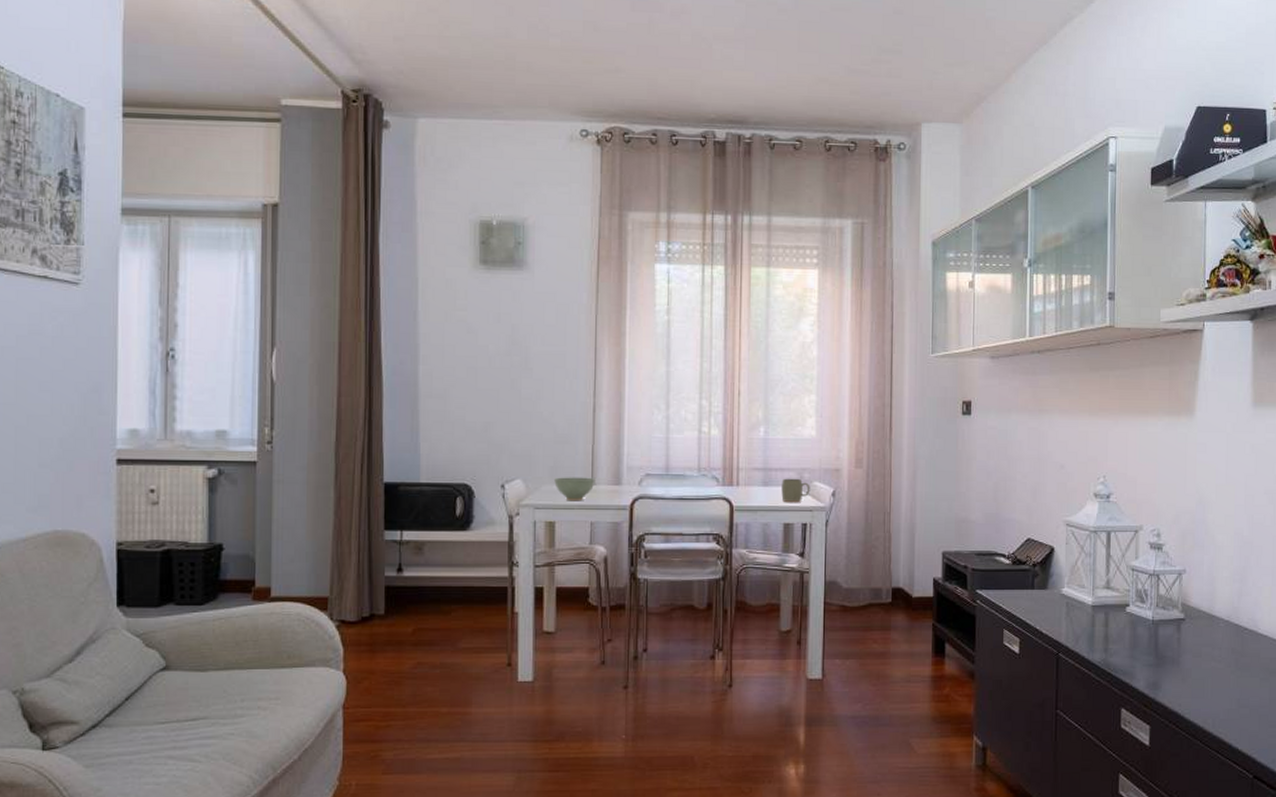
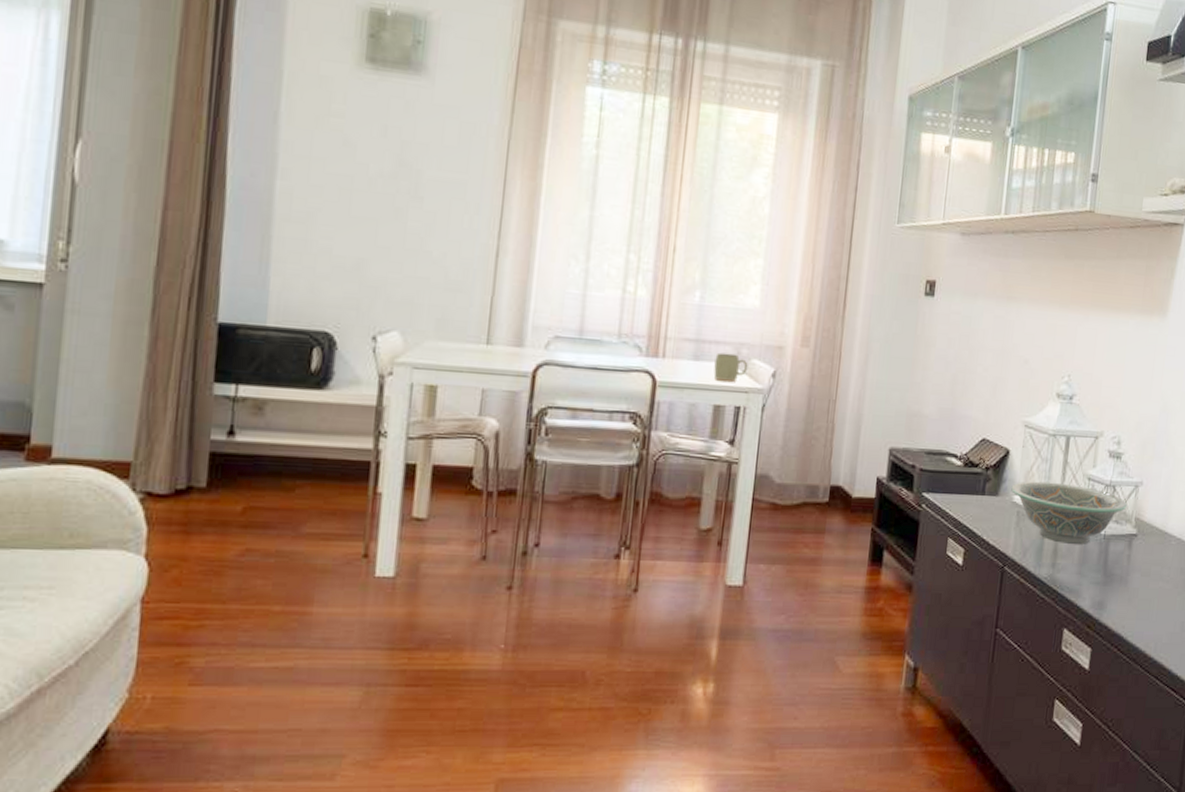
bowl: present [553,477,595,501] -> none [439,332,492,363]
decorative bowl: none [1059,574,1173,630] -> present [1011,481,1128,544]

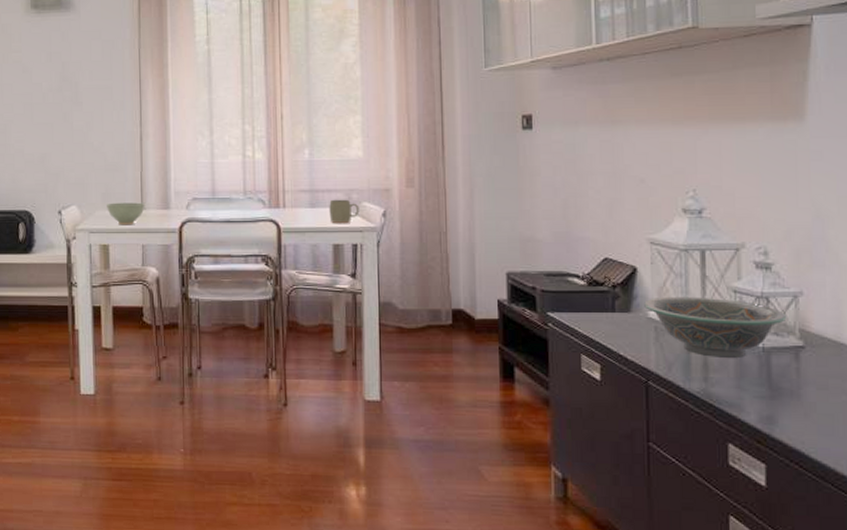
bowl: none [439,332,492,363] -> present [105,202,145,225]

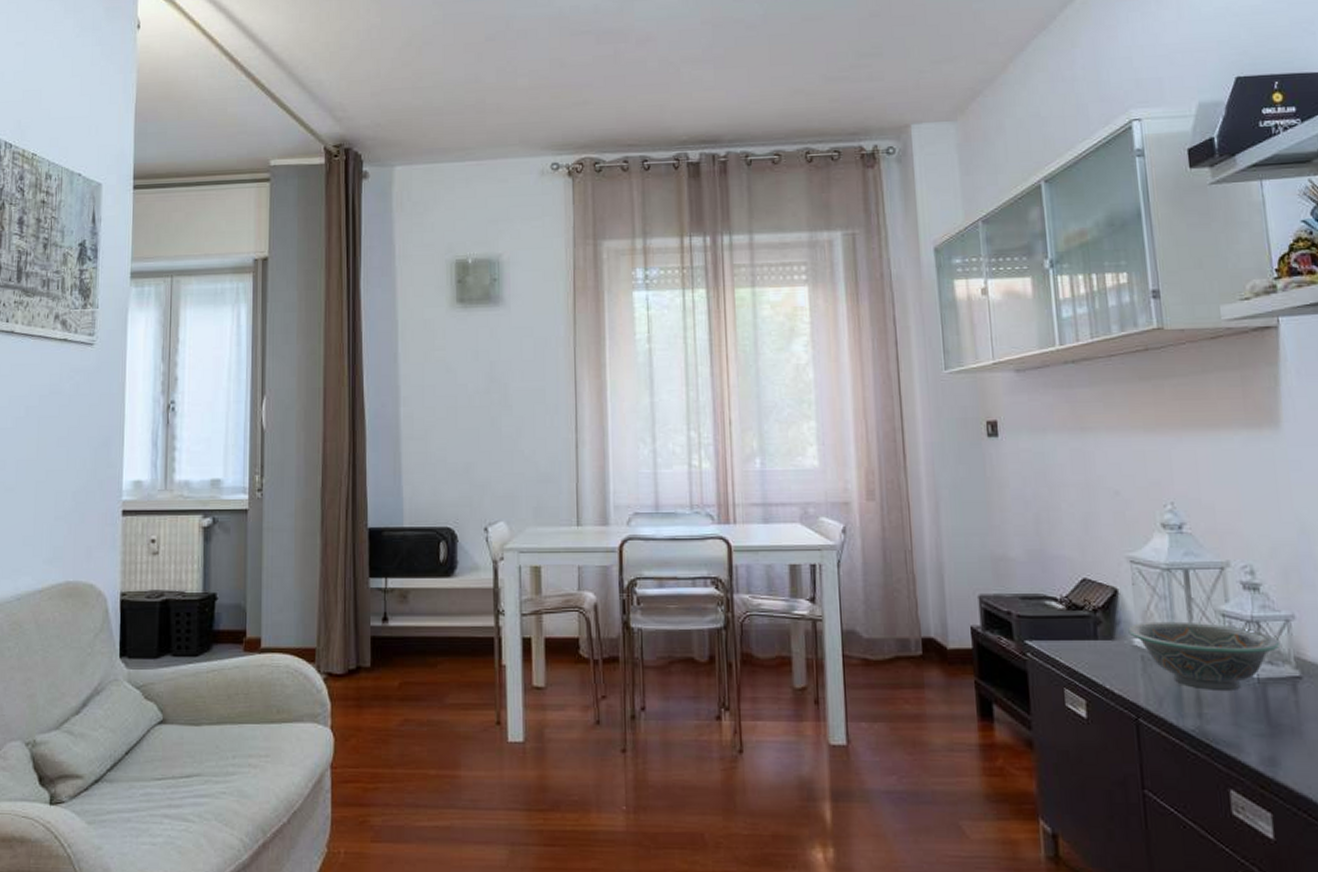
bowl: present [105,202,145,225] -> none [537,518,581,544]
mug: present [329,199,360,223] -> none [784,513,817,540]

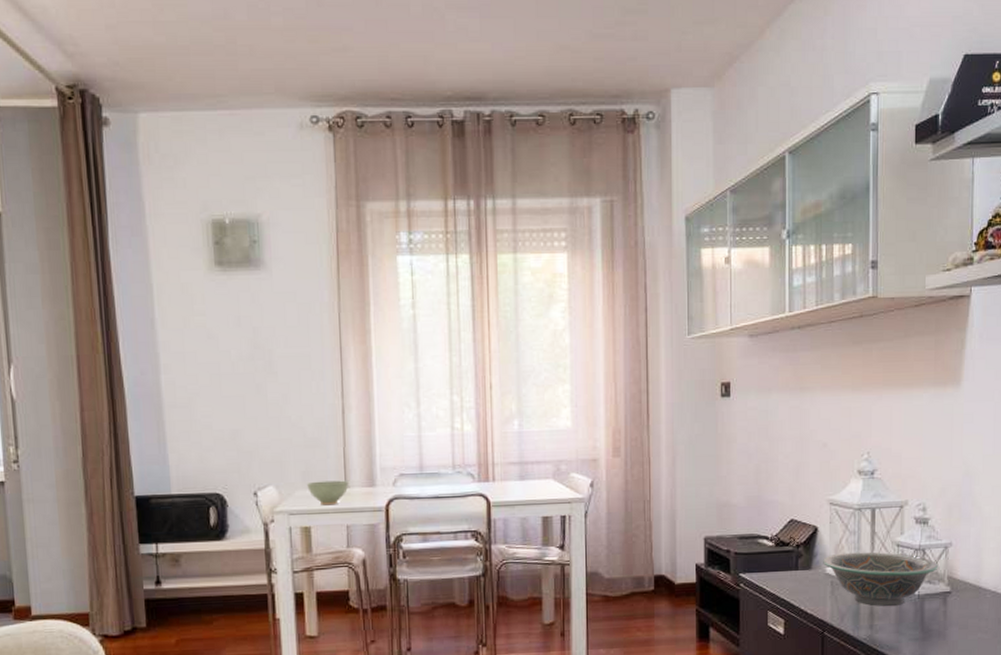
bowl: none [537,518,581,544] -> present [306,480,349,506]

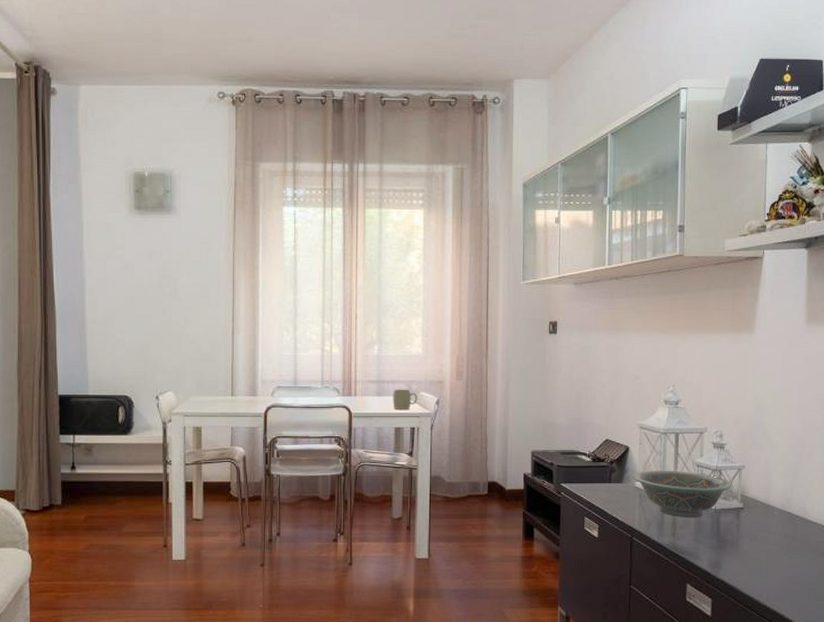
bowl: present [306,480,349,506] -> none [199,389,235,410]
mug: none [538,470,568,495] -> present [393,389,418,409]

